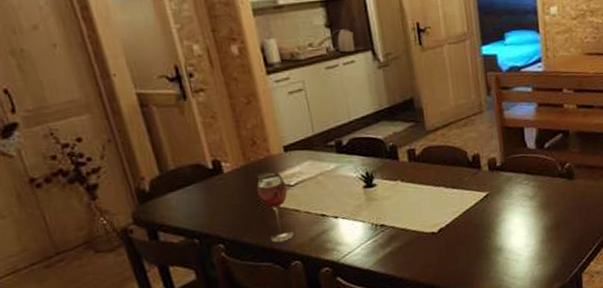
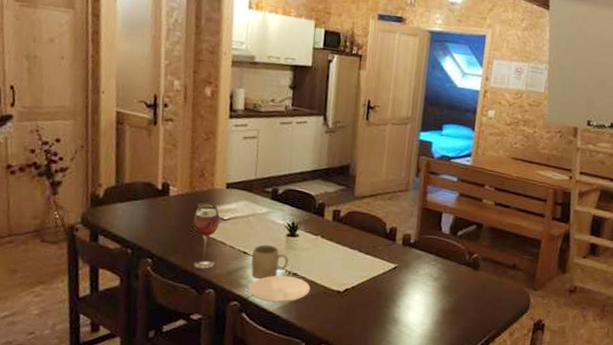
kettle: present [330,28,356,55] -> none [290,92,312,116]
mug: none [331,201,372,239] -> present [251,244,288,279]
plate: none [336,228,403,261] -> present [248,275,310,303]

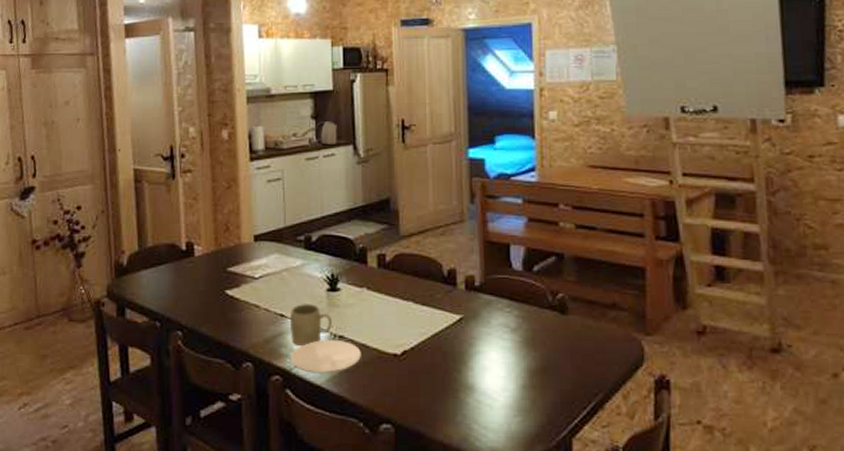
wineglass: present [193,202,221,269] -> none [222,260,251,339]
kettle: none [290,92,312,116] -> present [314,120,337,147]

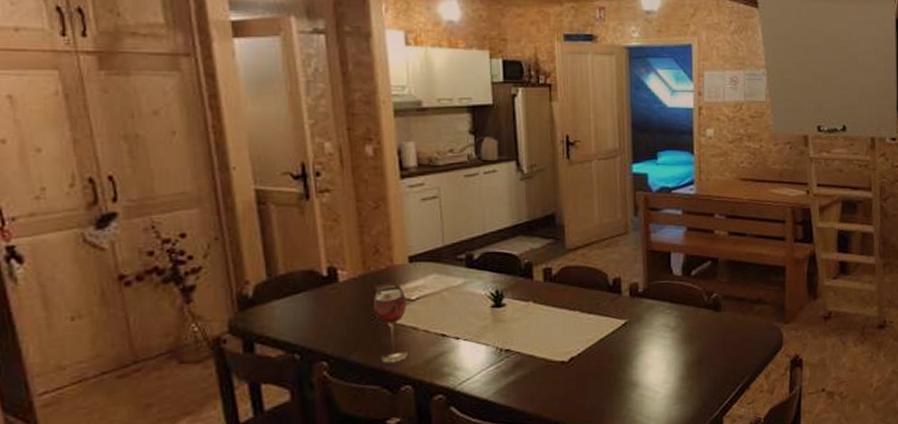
wineglass: none [222,260,251,339] -> present [373,282,409,363]
mug: present [289,304,332,346] -> none [451,321,497,363]
plate: present [290,340,361,374] -> none [454,354,529,389]

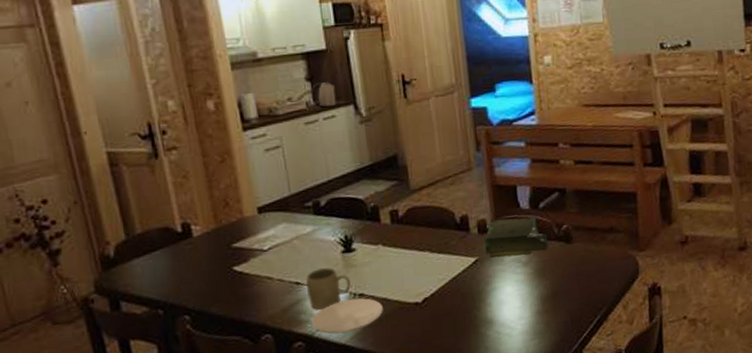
wineglass: present [373,282,409,363] -> none [227,233,266,314]
mug: none [451,321,497,363] -> present [306,267,351,310]
plate: none [454,354,529,389] -> present [311,298,383,334]
box: none [635,283,698,321] -> present [484,217,549,258]

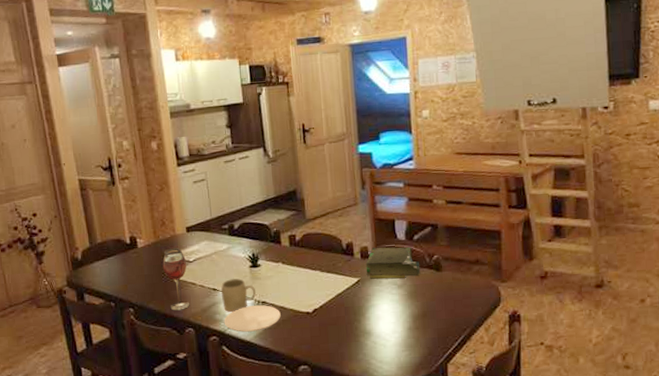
wineglass: none [227,233,266,314] -> present [162,247,190,311]
kettle: present [310,81,337,109] -> none [230,128,250,151]

